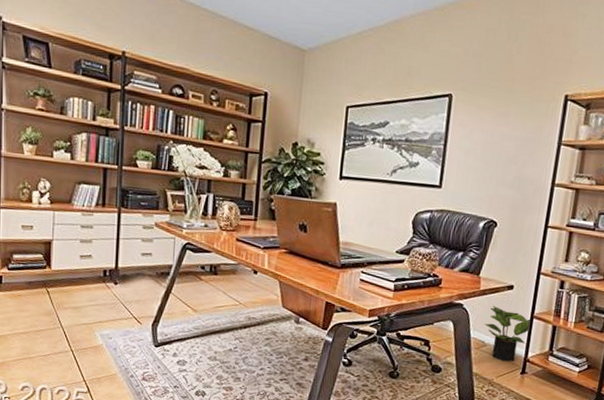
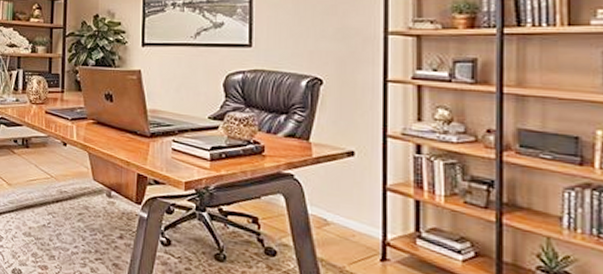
potted plant: present [484,306,530,362] -> none [324,176,382,246]

